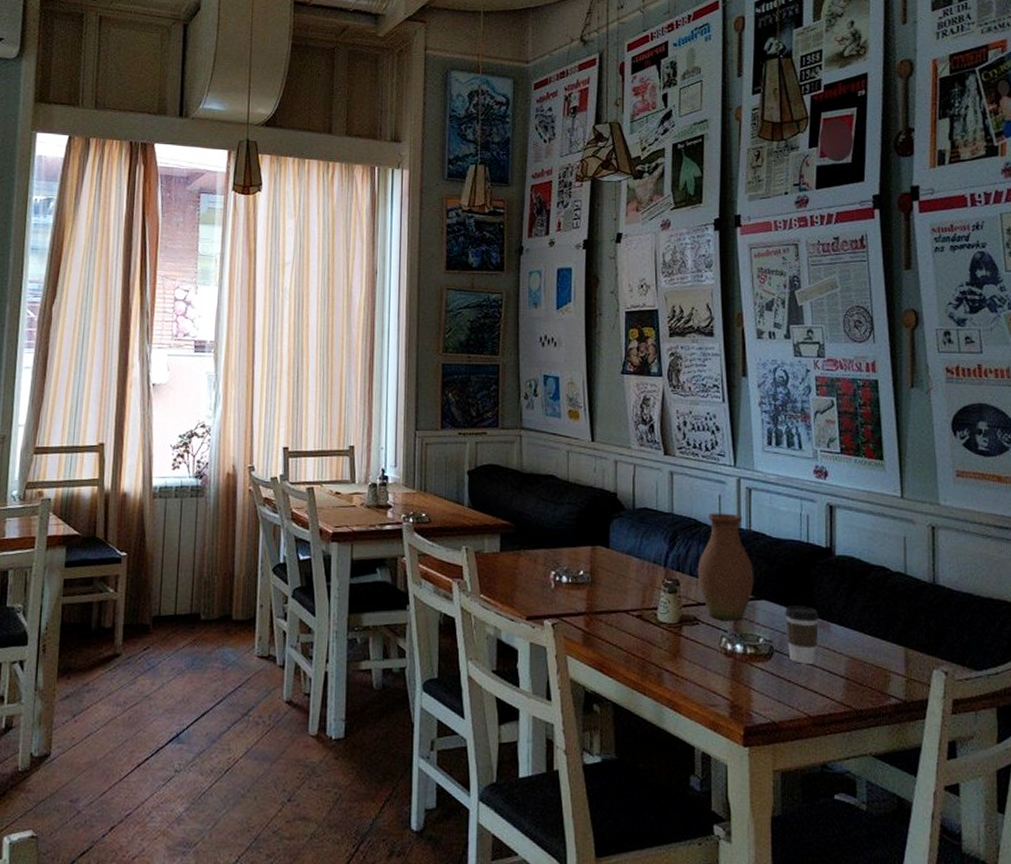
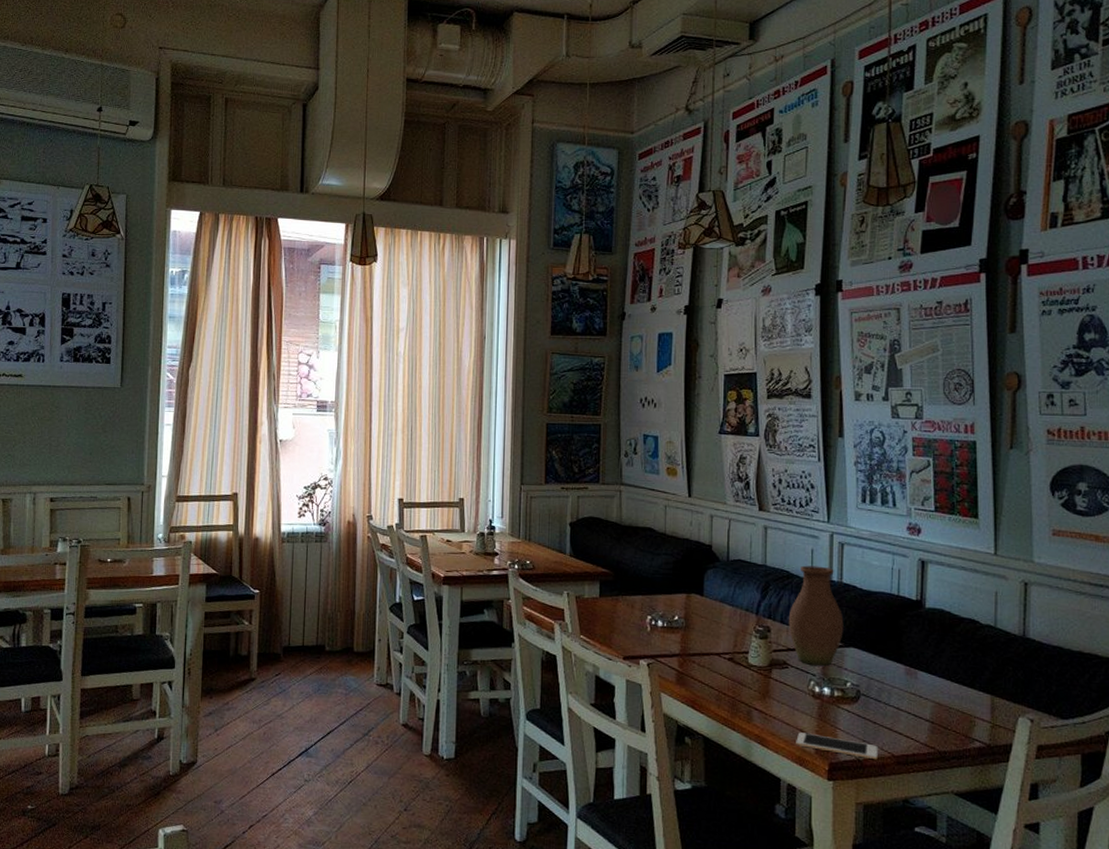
cell phone: none [709,694,794,722] -> present [796,732,878,760]
coffee cup: present [785,606,820,664] -> none [873,653,907,708]

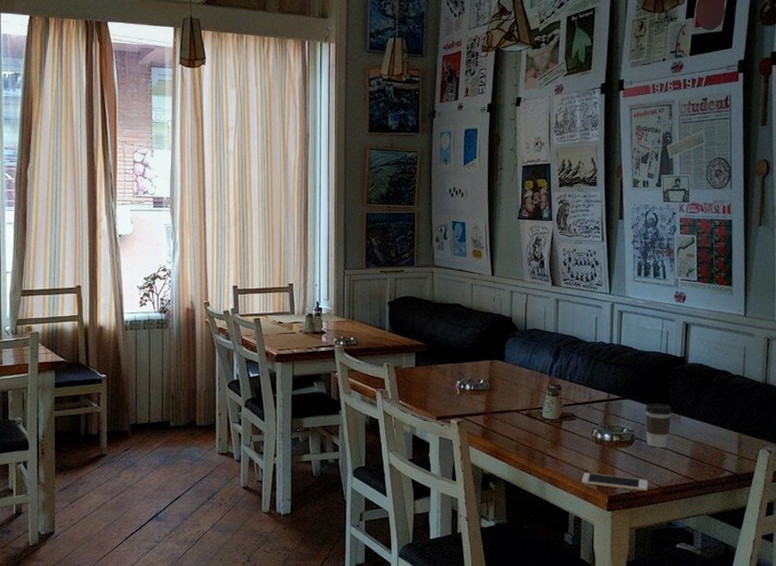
vase: present [788,565,844,666] -> none [576,331,622,416]
coffee cup: none [873,653,907,708] -> present [645,403,673,448]

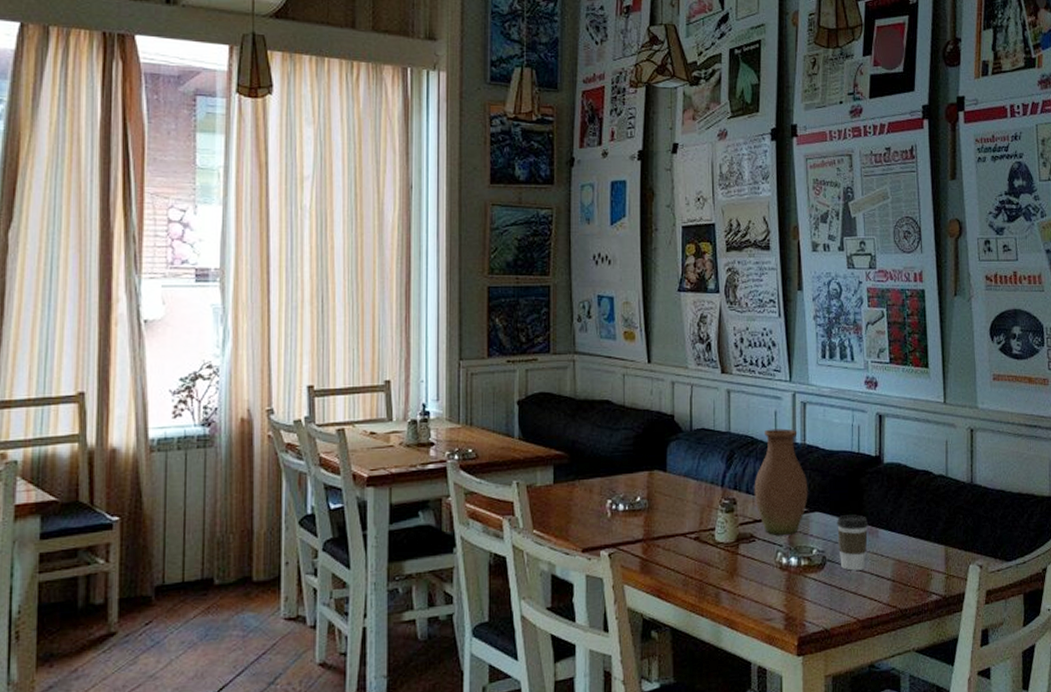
vase: none [576,331,622,416] -> present [754,428,808,535]
cell phone: present [581,473,648,492] -> none [765,608,844,628]

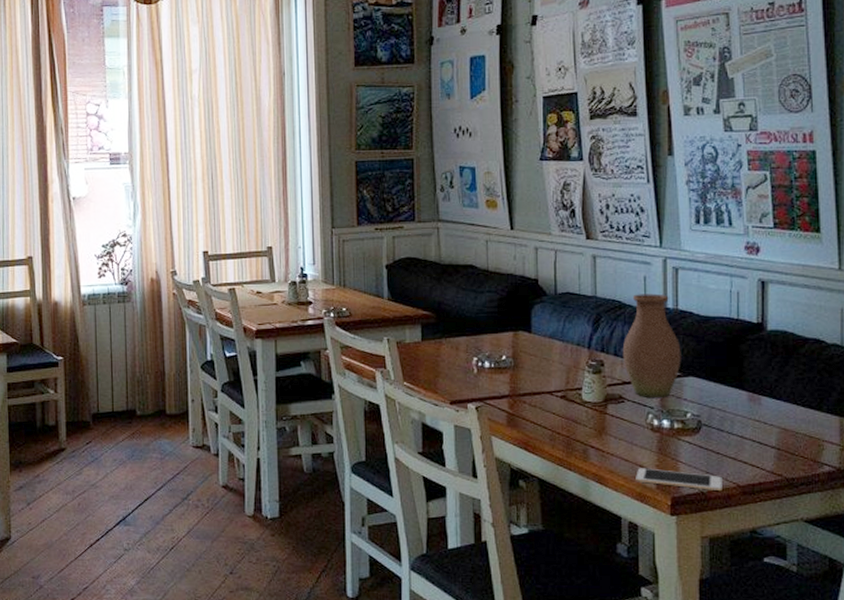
cell phone: none [765,608,844,628] -> present [636,468,722,492]
coffee cup: present [837,514,869,571] -> none [714,381,750,436]

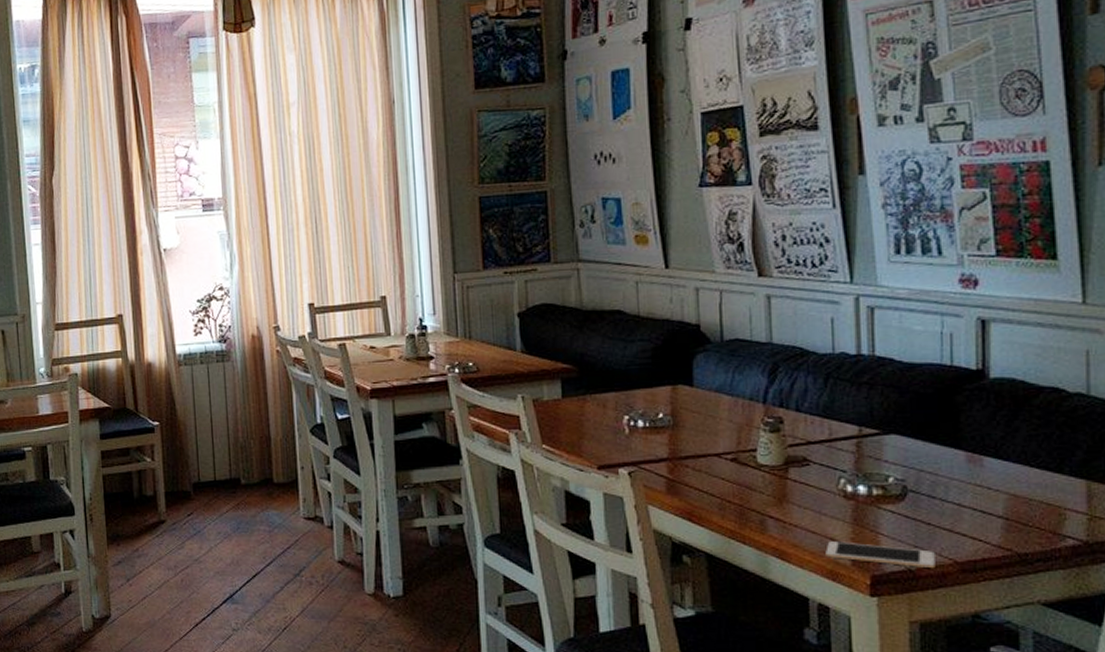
vase: present [622,293,681,397] -> none [805,338,880,459]

